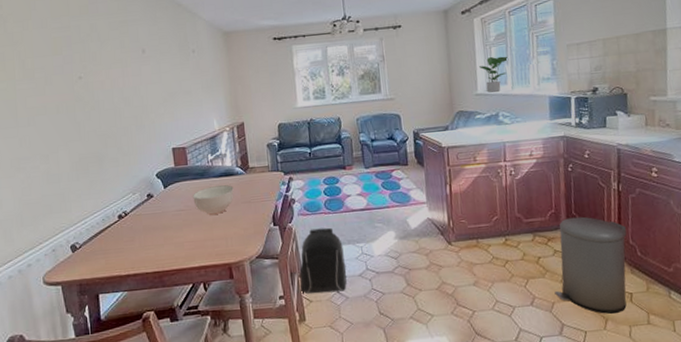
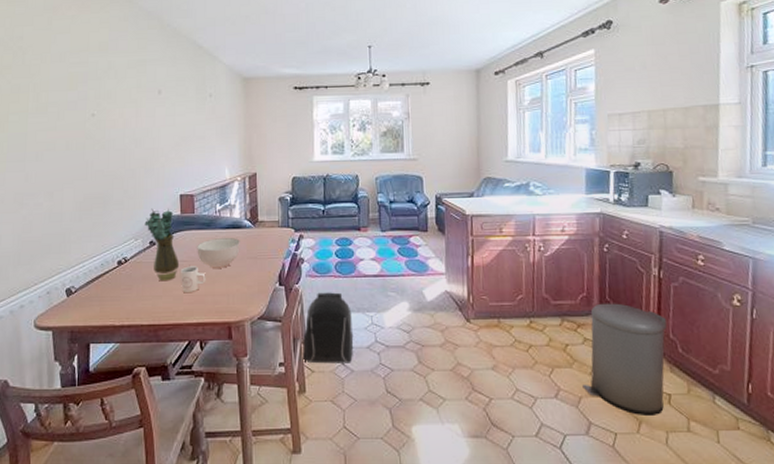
vase: none [140,163,178,231] -> present [144,208,180,282]
mug: none [178,214,204,240] -> present [180,266,206,293]
potted plant: present [479,56,507,93] -> none [511,122,542,161]

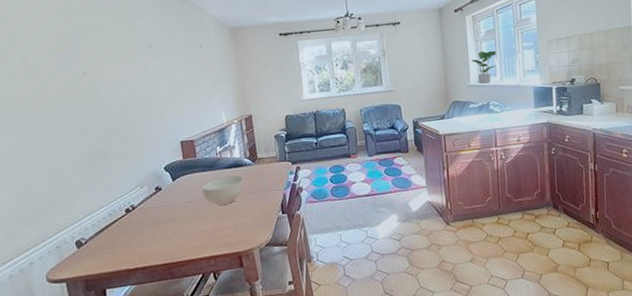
vase: present [144,208,180,282] -> none [148,156,187,223]
mug: present [180,266,206,293] -> none [187,205,214,231]
backpack: present [303,292,354,364] -> none [308,213,354,278]
potted plant: none [511,122,542,161] -> present [472,50,496,84]
pedal bin: present [582,303,667,415] -> none [542,195,604,282]

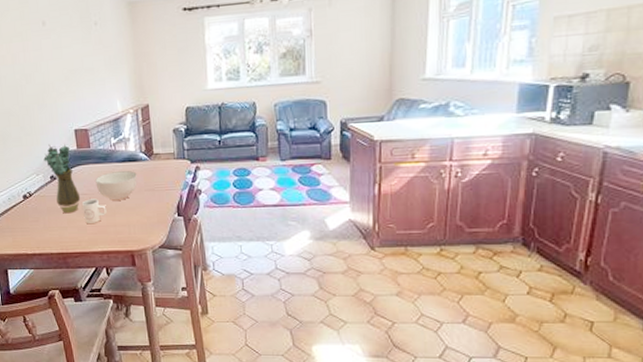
vase: none [148,156,187,223] -> present [43,144,81,214]
mug: none [187,205,214,231] -> present [81,199,107,225]
potted plant: present [472,50,496,84] -> none [431,31,470,78]

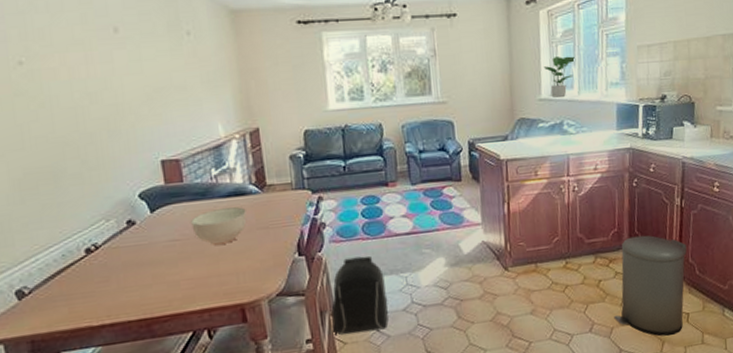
vase: present [43,144,81,214] -> none [116,179,171,268]
mug: present [81,199,107,225] -> none [172,244,208,278]
backpack: none [203,222,254,289] -> present [331,255,389,335]
potted plant: none [431,31,470,78] -> present [544,56,575,98]
pedal bin: none [494,230,600,341] -> present [614,235,687,336]

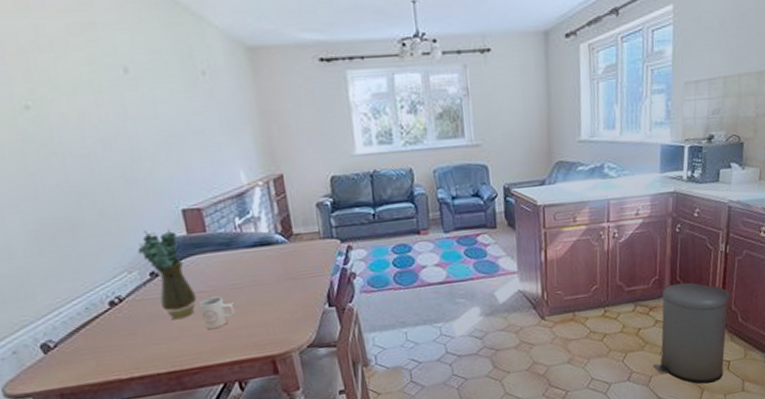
vase: none [116,179,171,268] -> present [137,229,197,320]
mug: none [172,244,208,278] -> present [198,296,235,330]
bowl: present [189,207,247,245] -> none [215,257,275,297]
backpack: present [331,255,389,335] -> none [364,305,423,385]
potted plant: present [544,56,575,98] -> none [584,94,617,140]

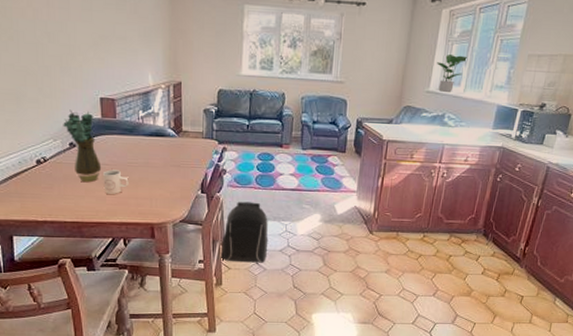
backpack: none [364,305,423,385] -> present [221,201,269,263]
potted plant: none [584,94,617,140] -> present [437,55,467,93]
pedal bin: present [653,282,731,384] -> none [456,224,535,311]

